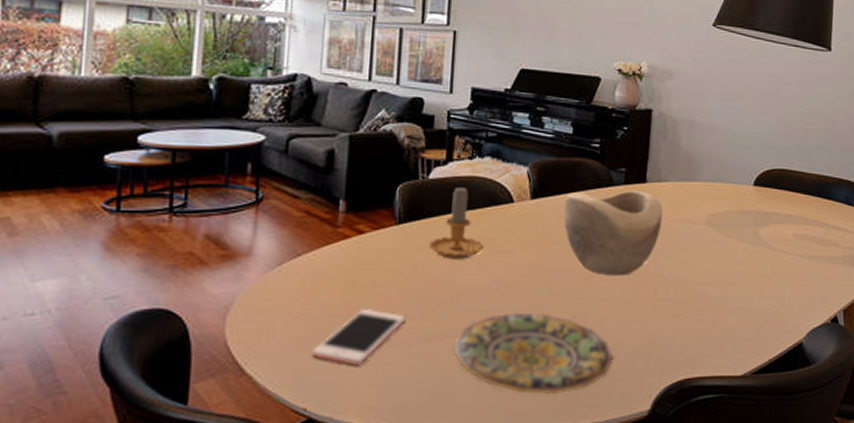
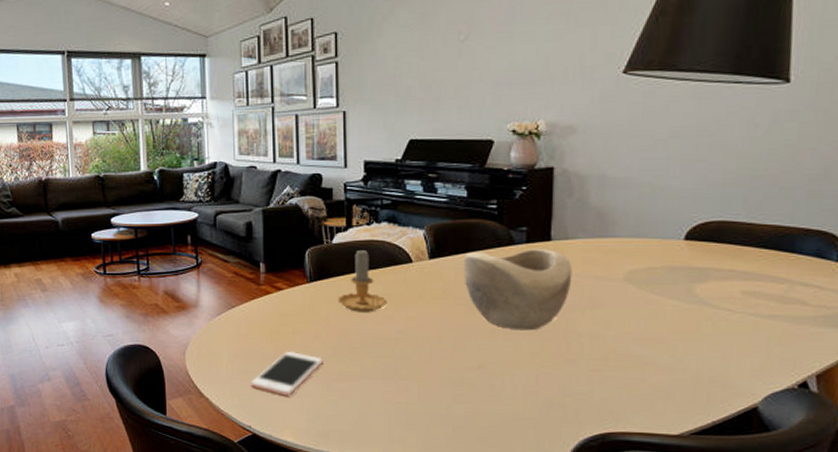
plate: present [453,312,614,395] -> none [367,360,525,435]

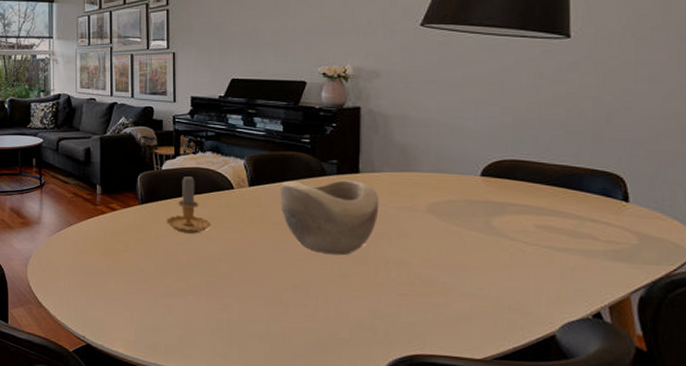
cell phone: present [250,351,323,396] -> none [85,267,152,309]

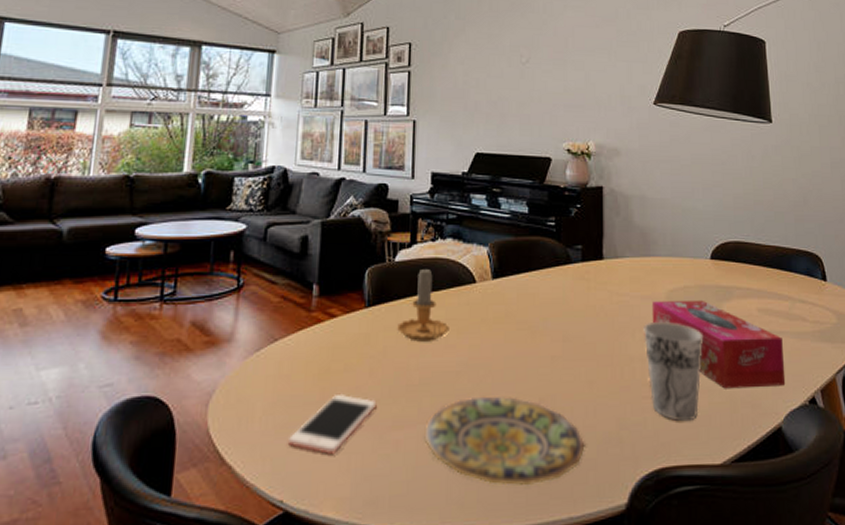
cell phone: none [85,267,152,309] -> present [287,393,377,454]
plate: none [192,279,338,352] -> present [424,395,585,486]
decorative bowl: present [280,179,379,256] -> none [525,267,623,357]
cup: none [401,230,467,319] -> present [644,321,703,422]
tissue box: none [410,212,565,299] -> present [651,299,786,389]

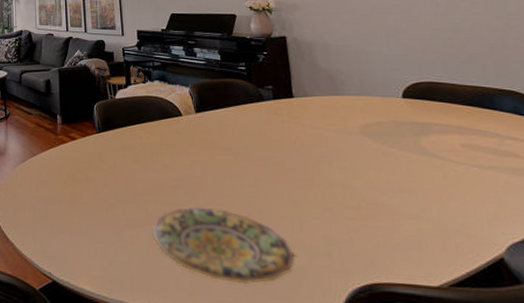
cell phone: present [287,393,377,454] -> none [50,197,113,242]
candle: present [397,266,449,342] -> none [123,102,164,161]
cup: present [644,321,703,422] -> none [340,152,407,244]
tissue box: present [651,299,786,389] -> none [345,134,503,219]

